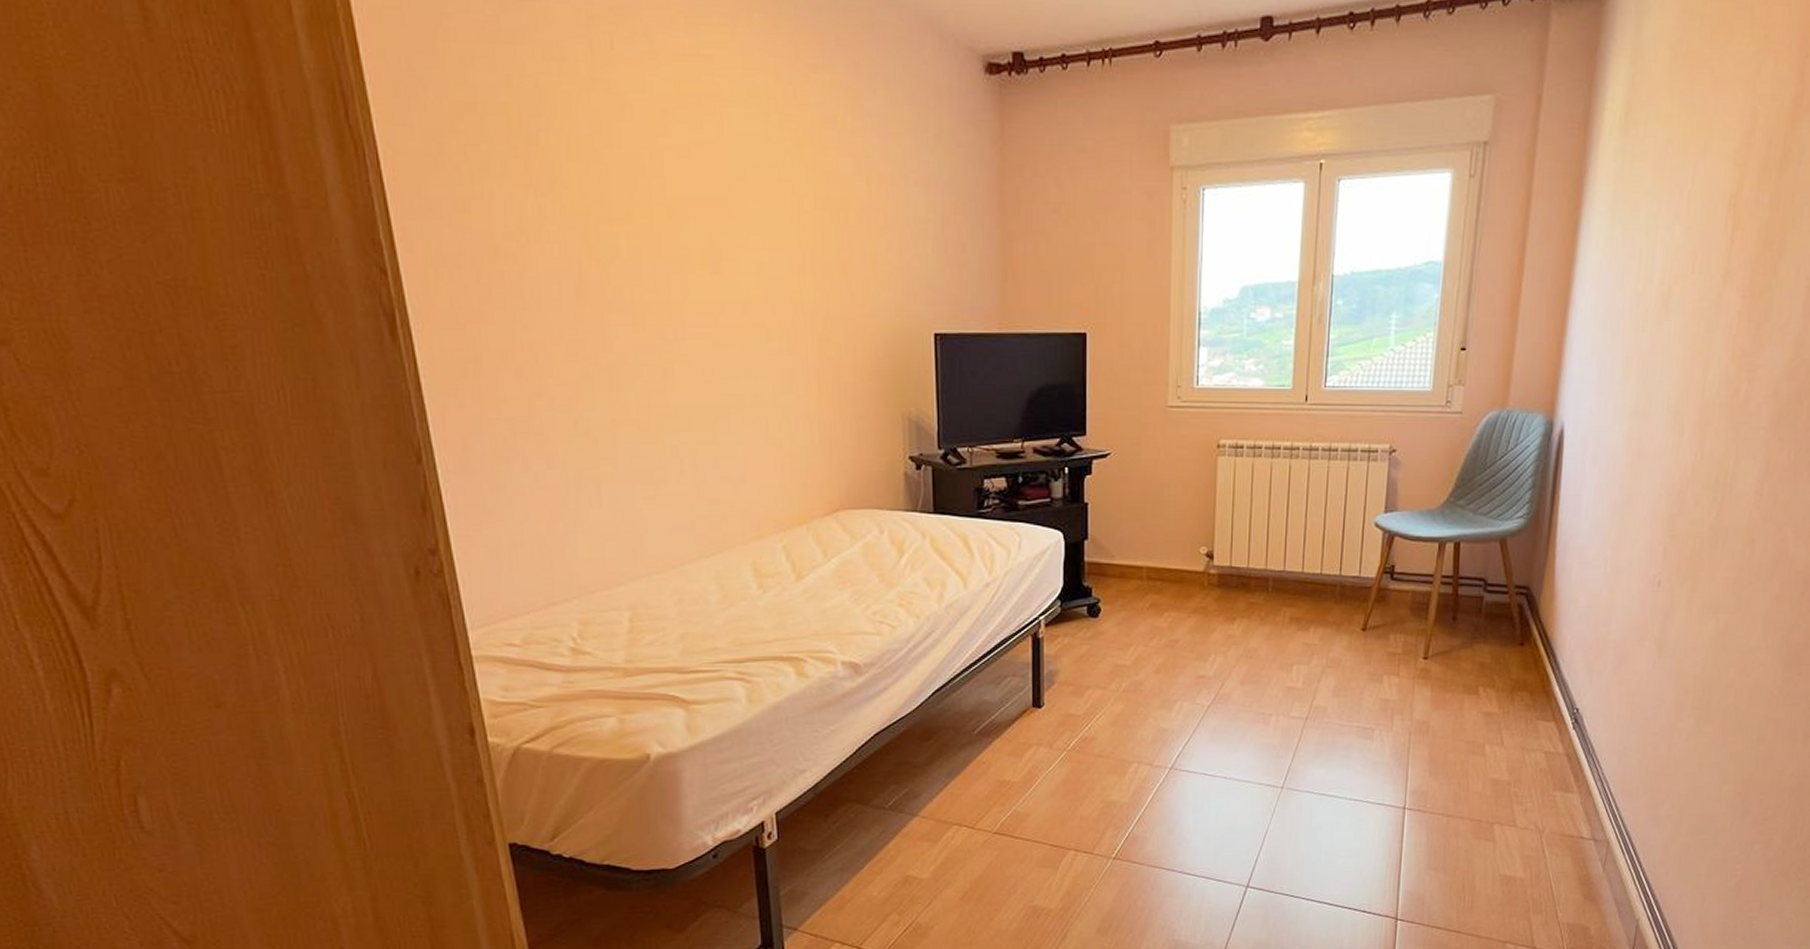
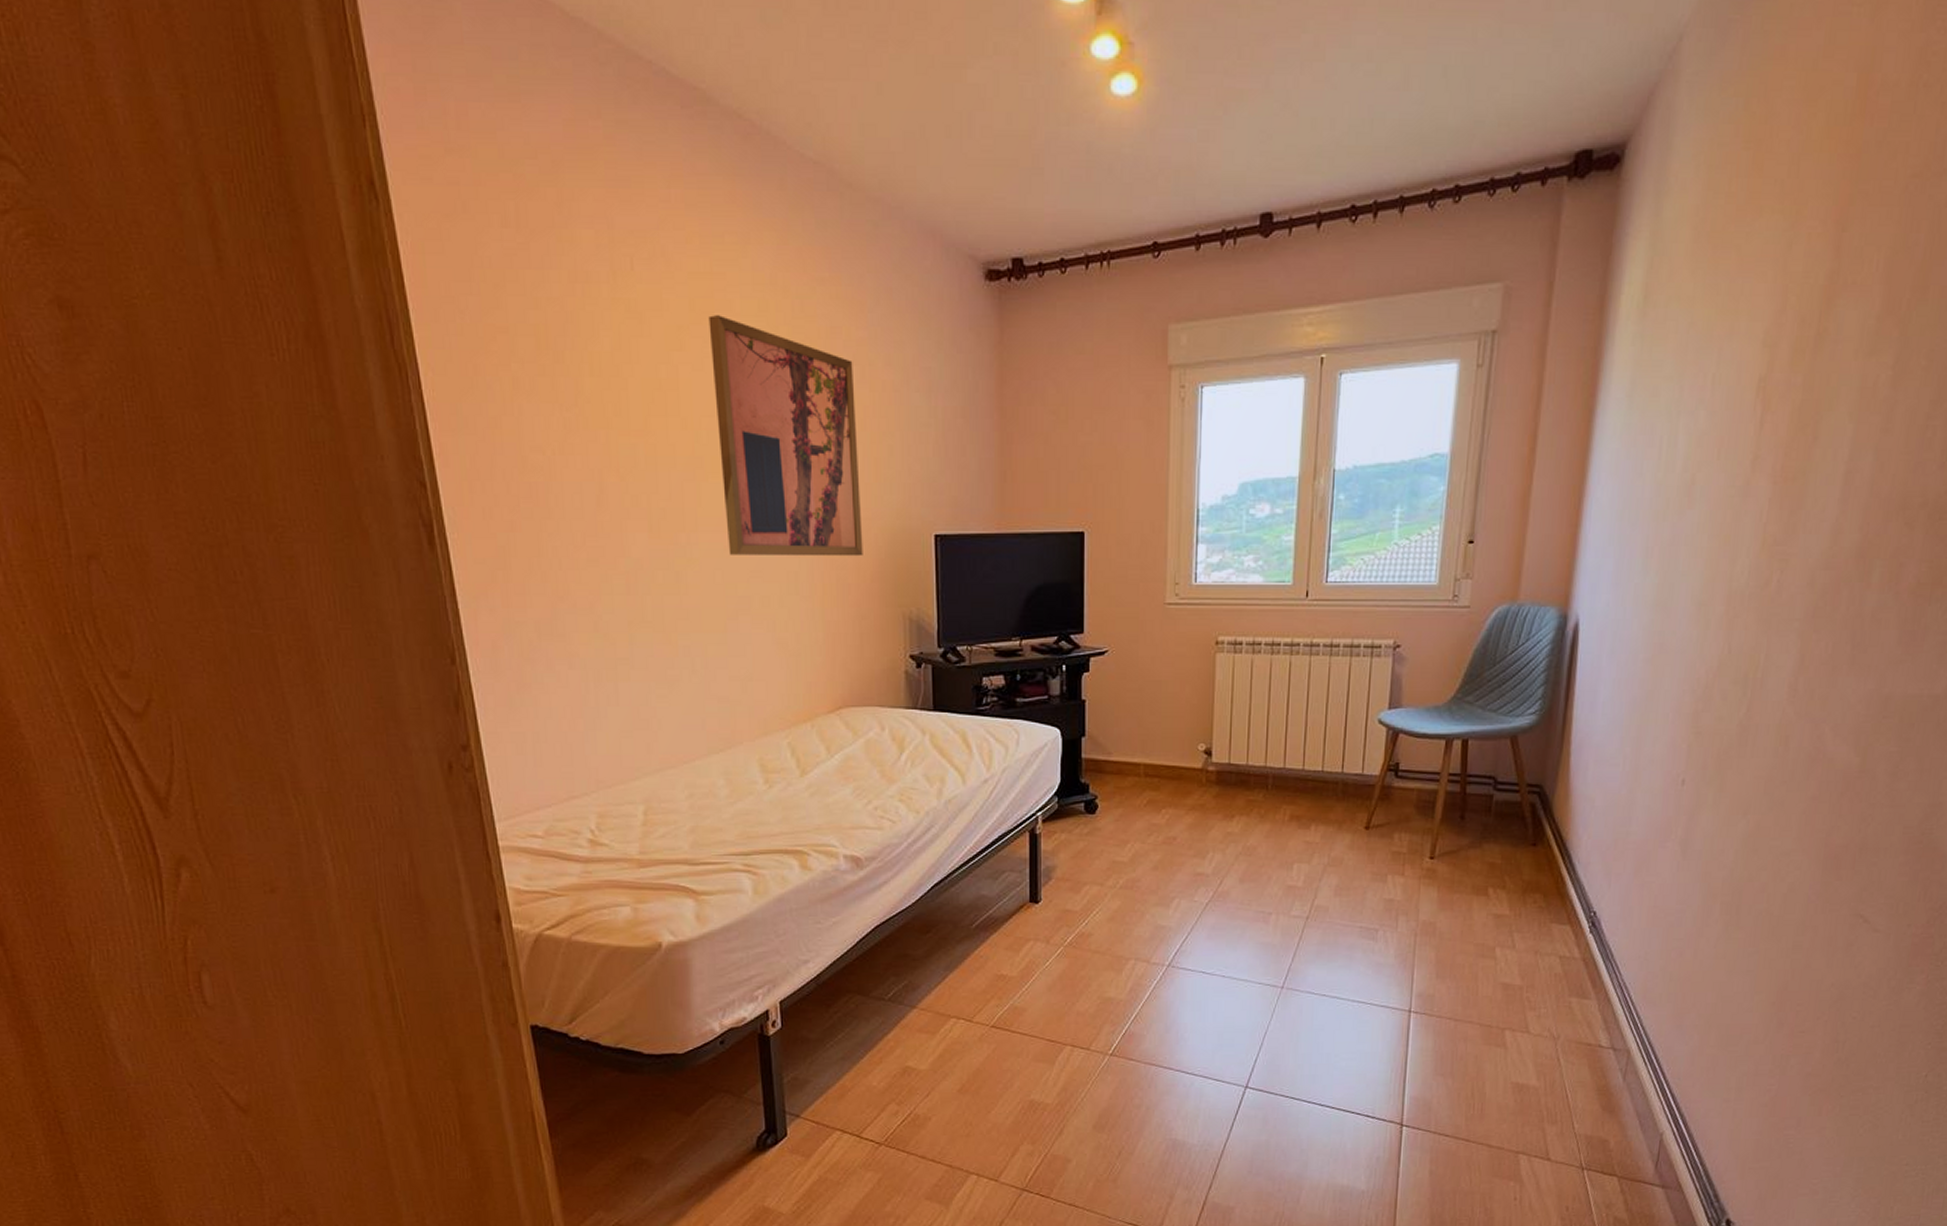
wall art: none [695,100,860,355] -> present [708,315,863,557]

